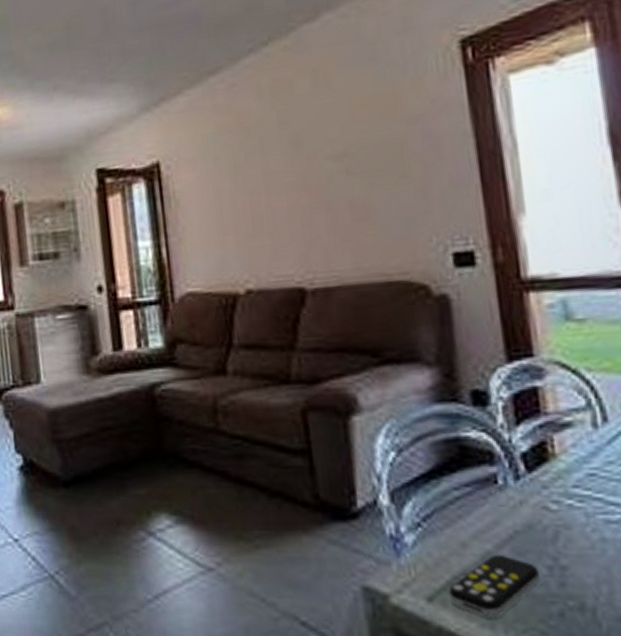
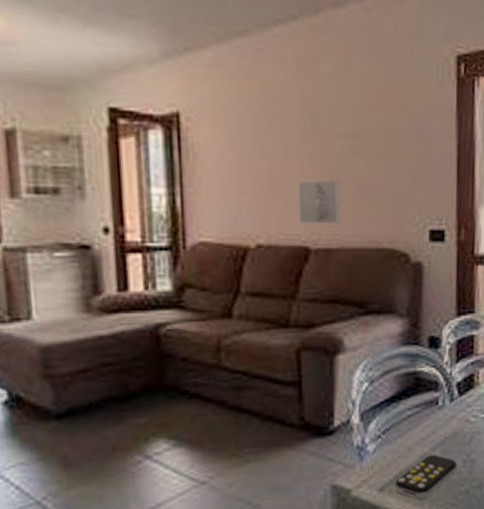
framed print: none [284,206,339,263] -> present [298,178,341,225]

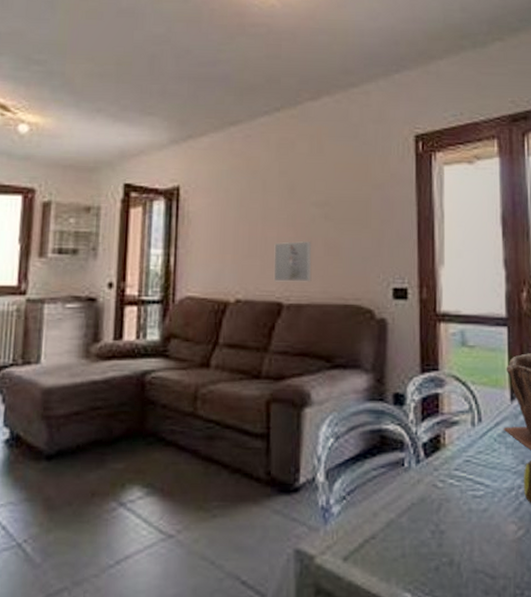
remote control: present [395,454,457,500] -> none [360,522,425,574]

